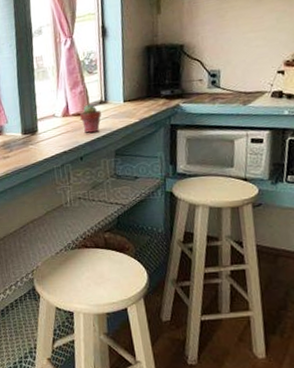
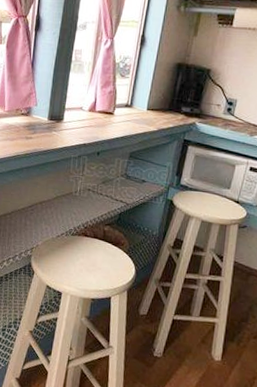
potted succulent: present [80,104,101,133] -> none [105,105,125,132]

